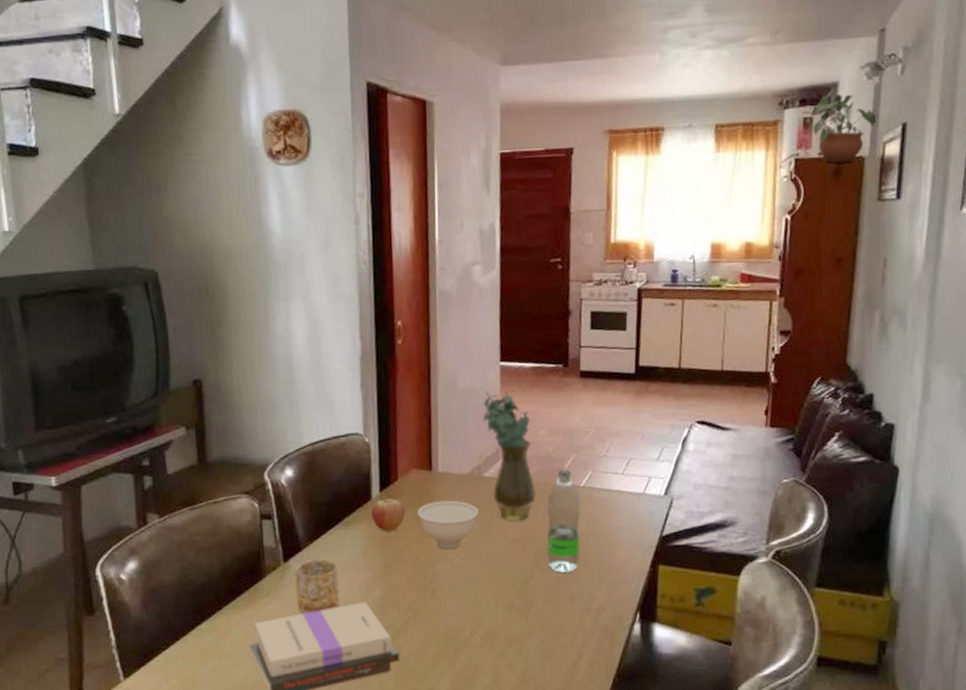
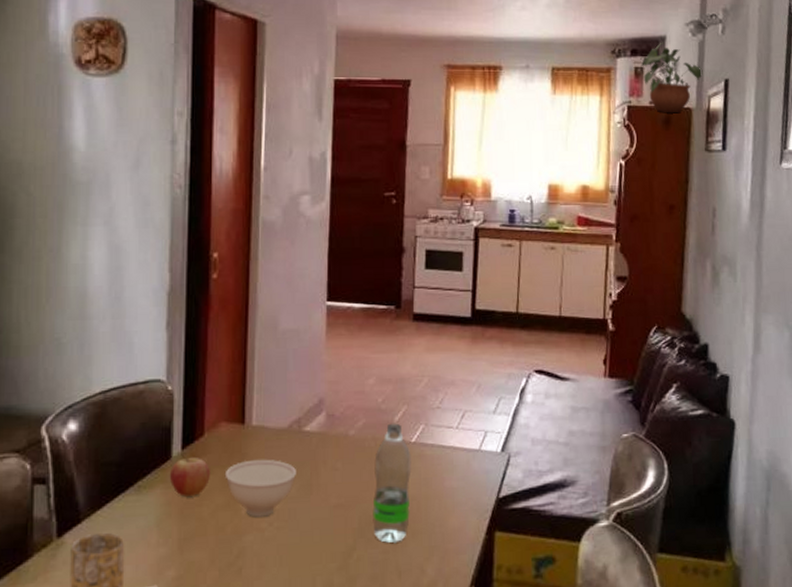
vase: present [482,390,537,521] -> none [305,333,363,483]

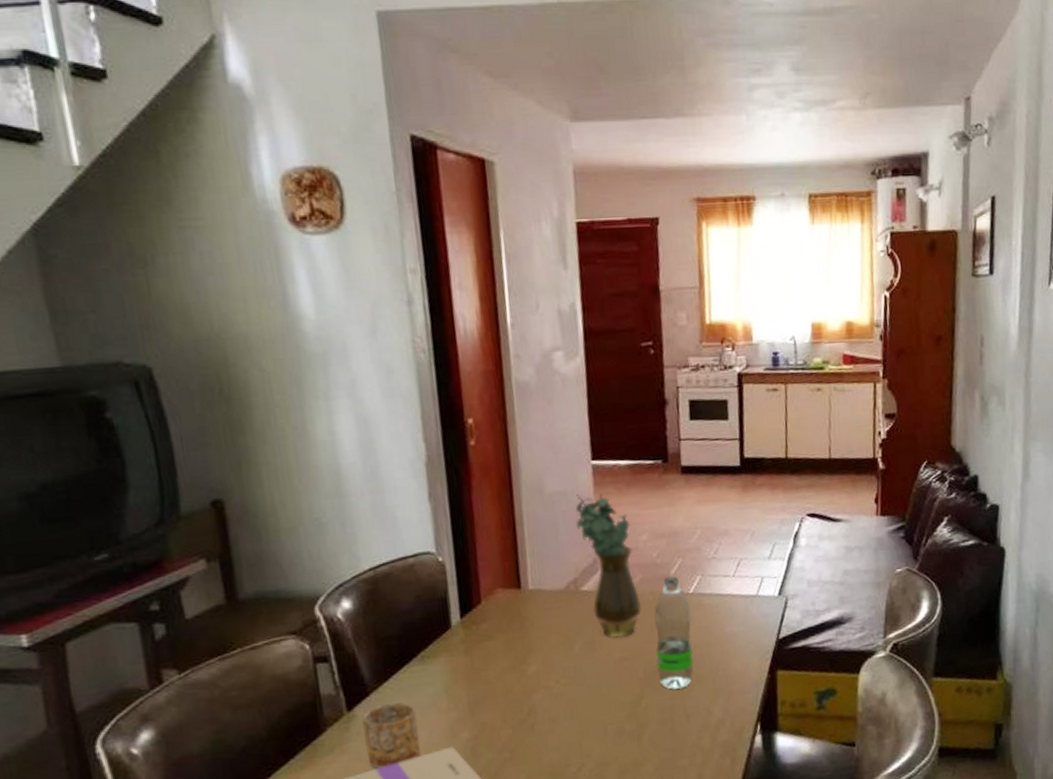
fruit: present [169,454,210,497] -> none [451,622,493,663]
bowl: present [224,459,297,517] -> none [506,620,579,677]
vase: none [305,333,363,483] -> present [575,492,642,638]
potted plant: present [640,42,703,114] -> none [902,158,968,238]

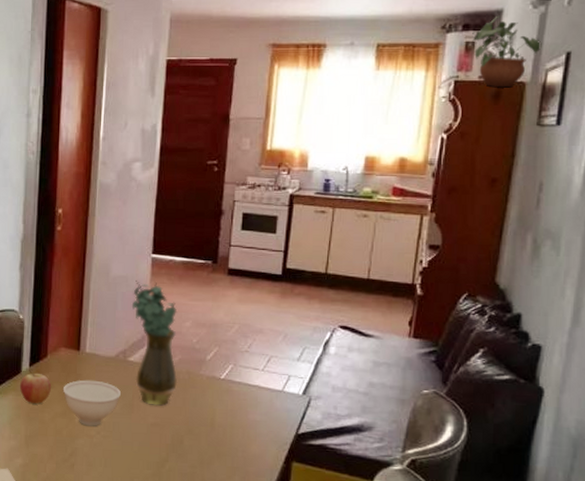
fruit: none [451,622,493,663] -> present [19,370,51,404]
bowl: none [506,620,579,677] -> present [62,380,122,426]
bottle: present [654,576,694,690] -> none [183,361,220,460]
potted plant: none [902,158,968,238] -> present [472,15,542,88]

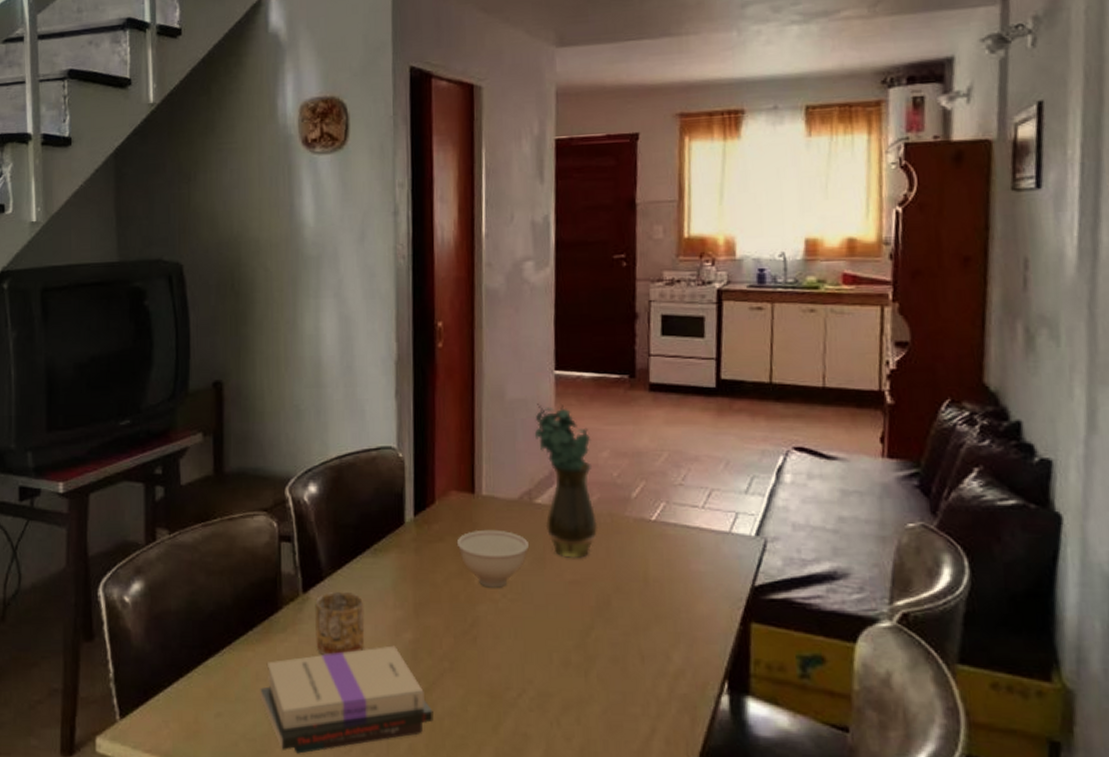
fruit: present [19,370,51,404] -> none [403,520,442,562]
potted plant: present [472,15,542,88] -> none [919,64,1006,148]

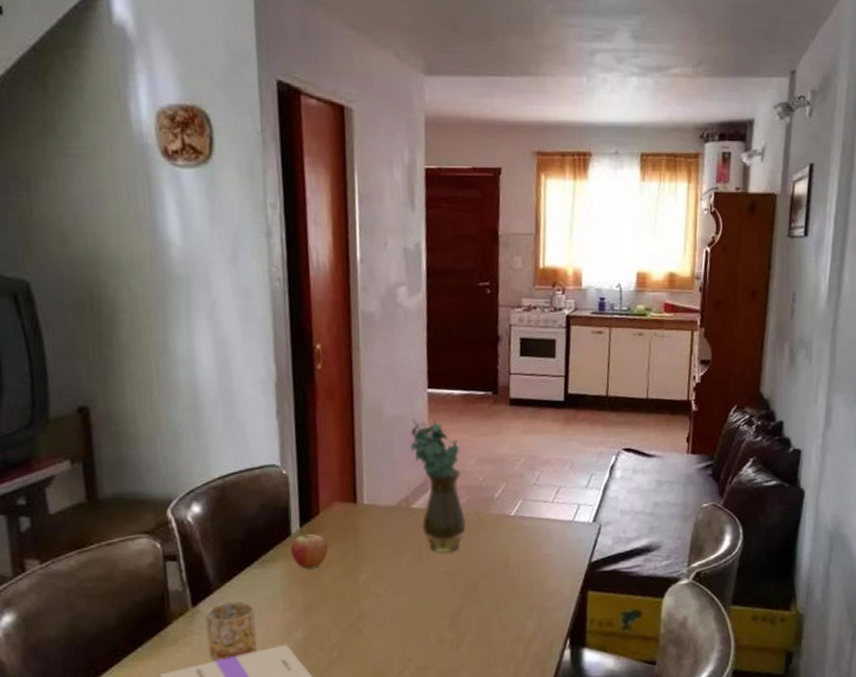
fruit: none [403,520,442,562] -> present [290,531,328,568]
bowl: present [456,529,530,588] -> none [341,533,408,585]

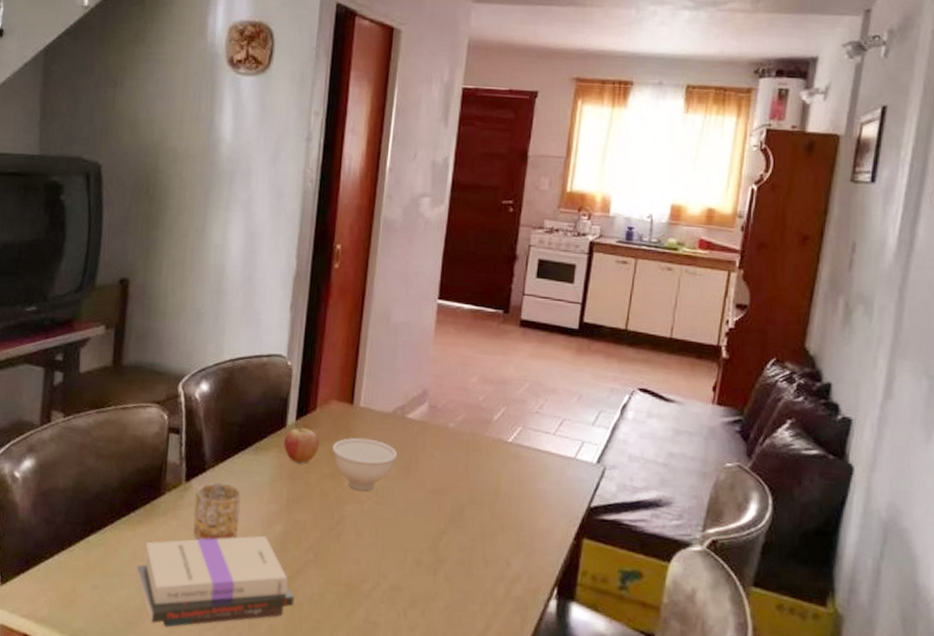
bowl: none [341,533,408,585] -> present [332,437,398,491]
vase: present [410,418,467,553] -> none [413,328,464,470]

